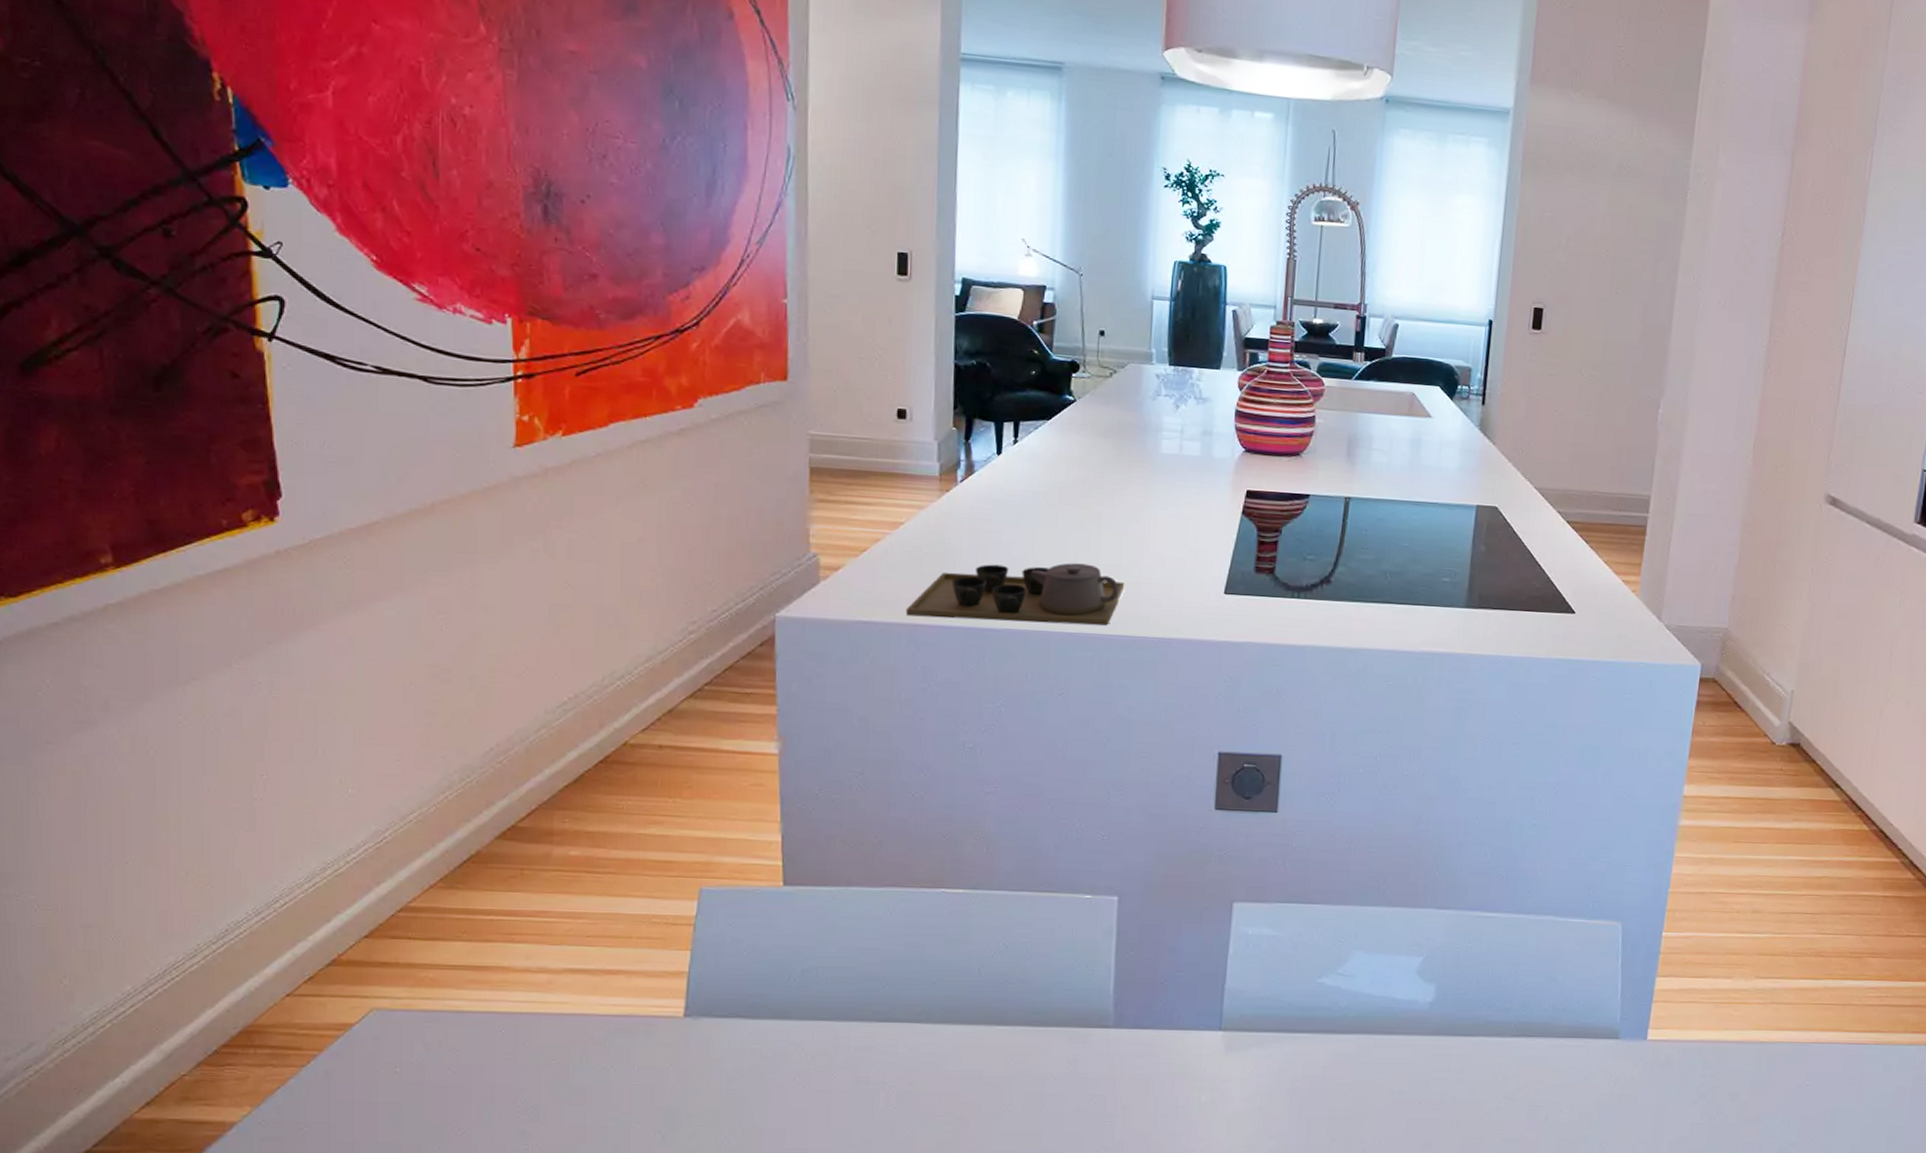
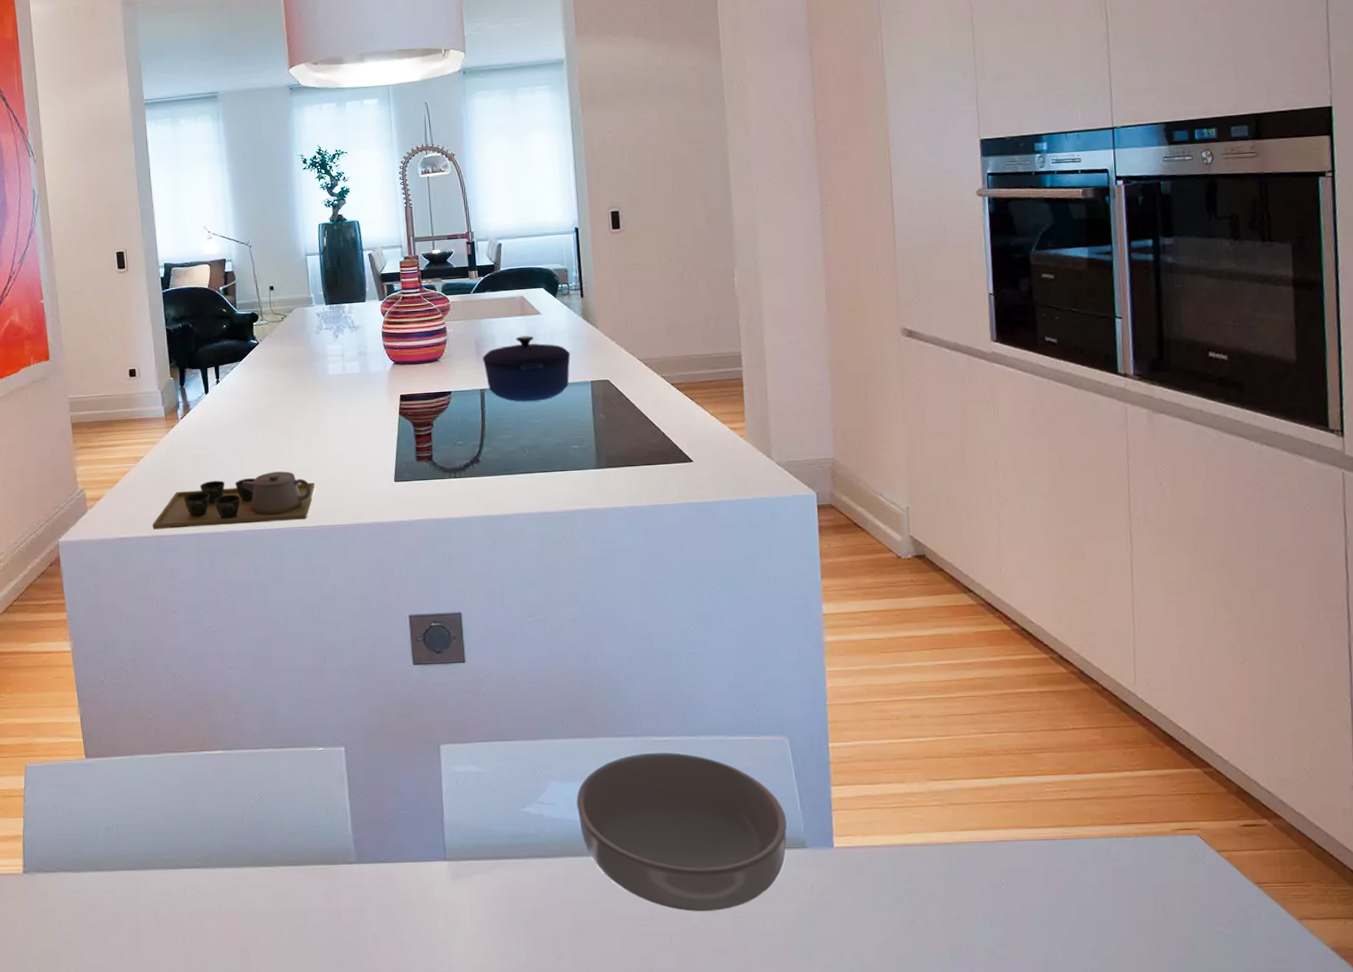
cooking pot: none [1353,440,1459,520] -> present [483,335,571,402]
bowl: none [1379,928,1604,1098] -> present [576,752,787,912]

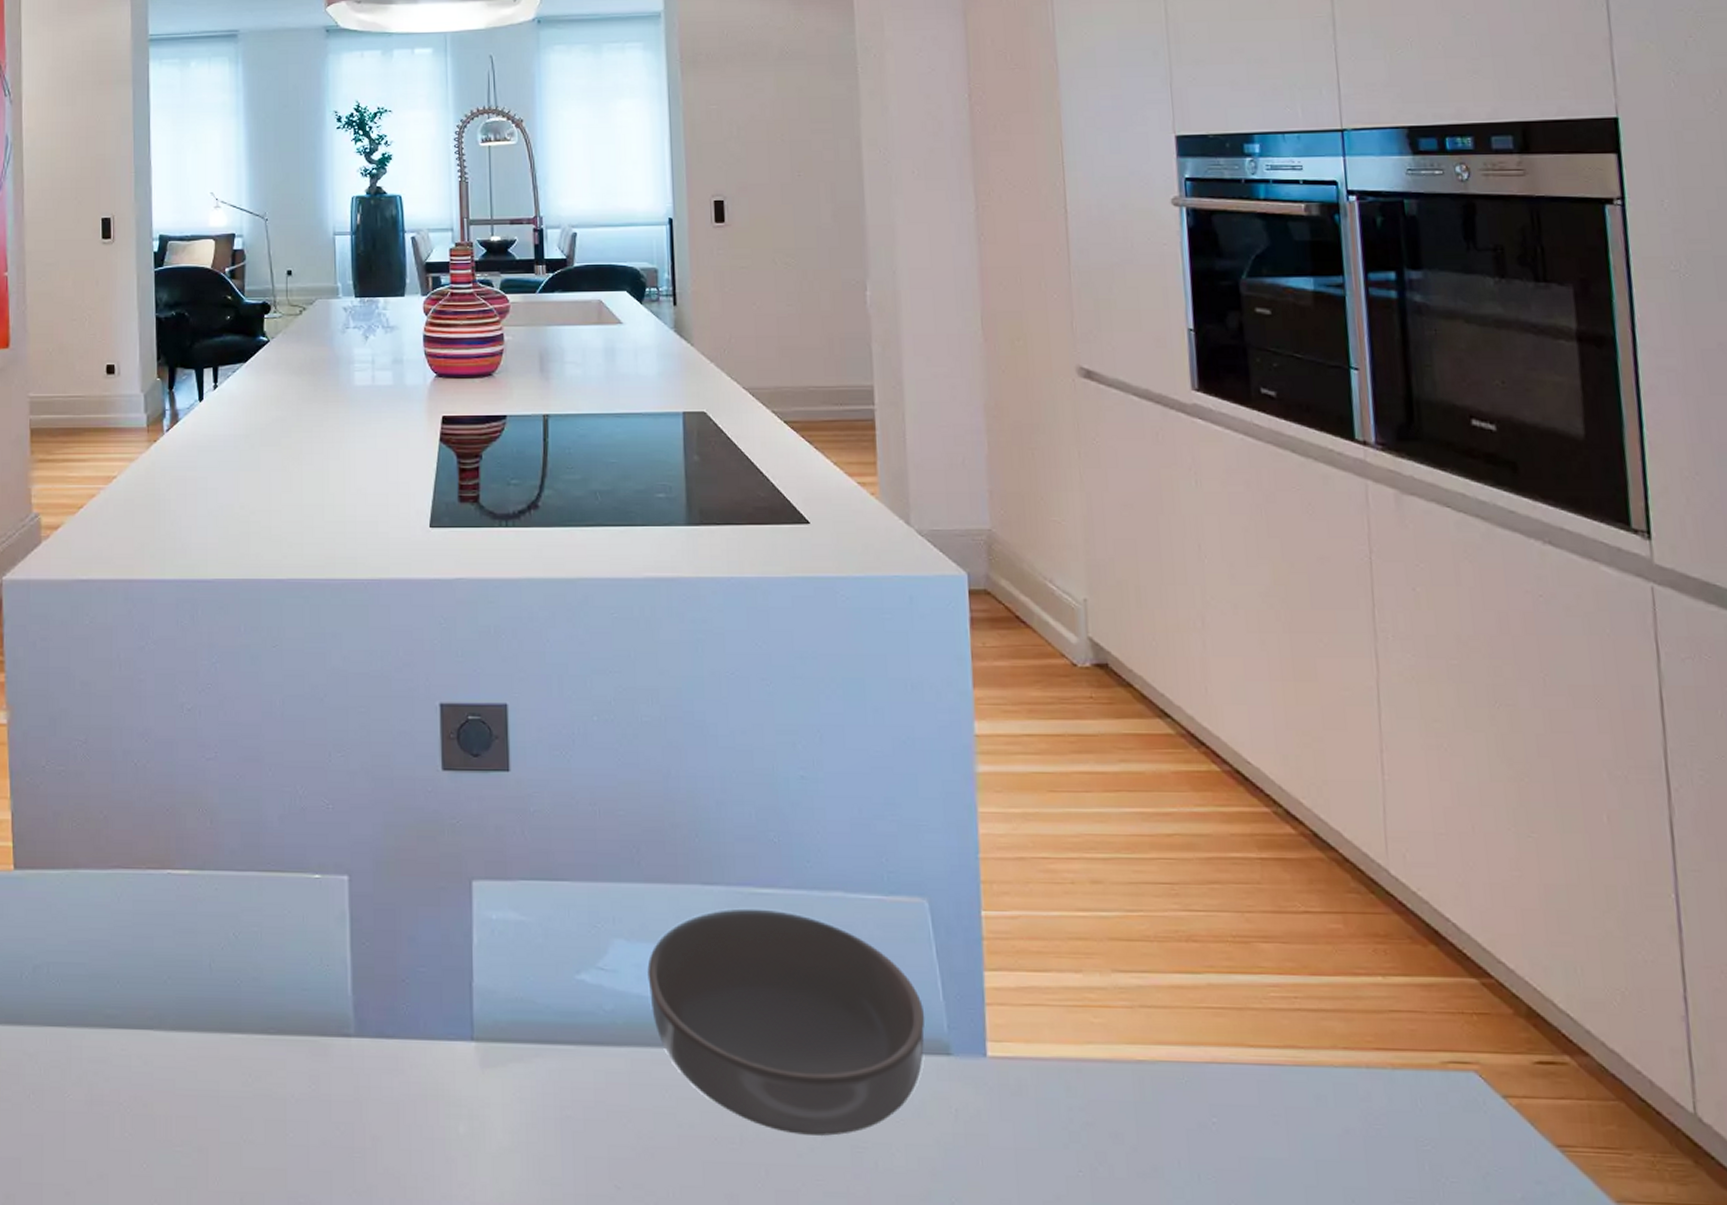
tea set: present [152,471,316,530] -> none [121,505,330,572]
cooking pot: present [483,335,571,402] -> none [548,350,659,434]

